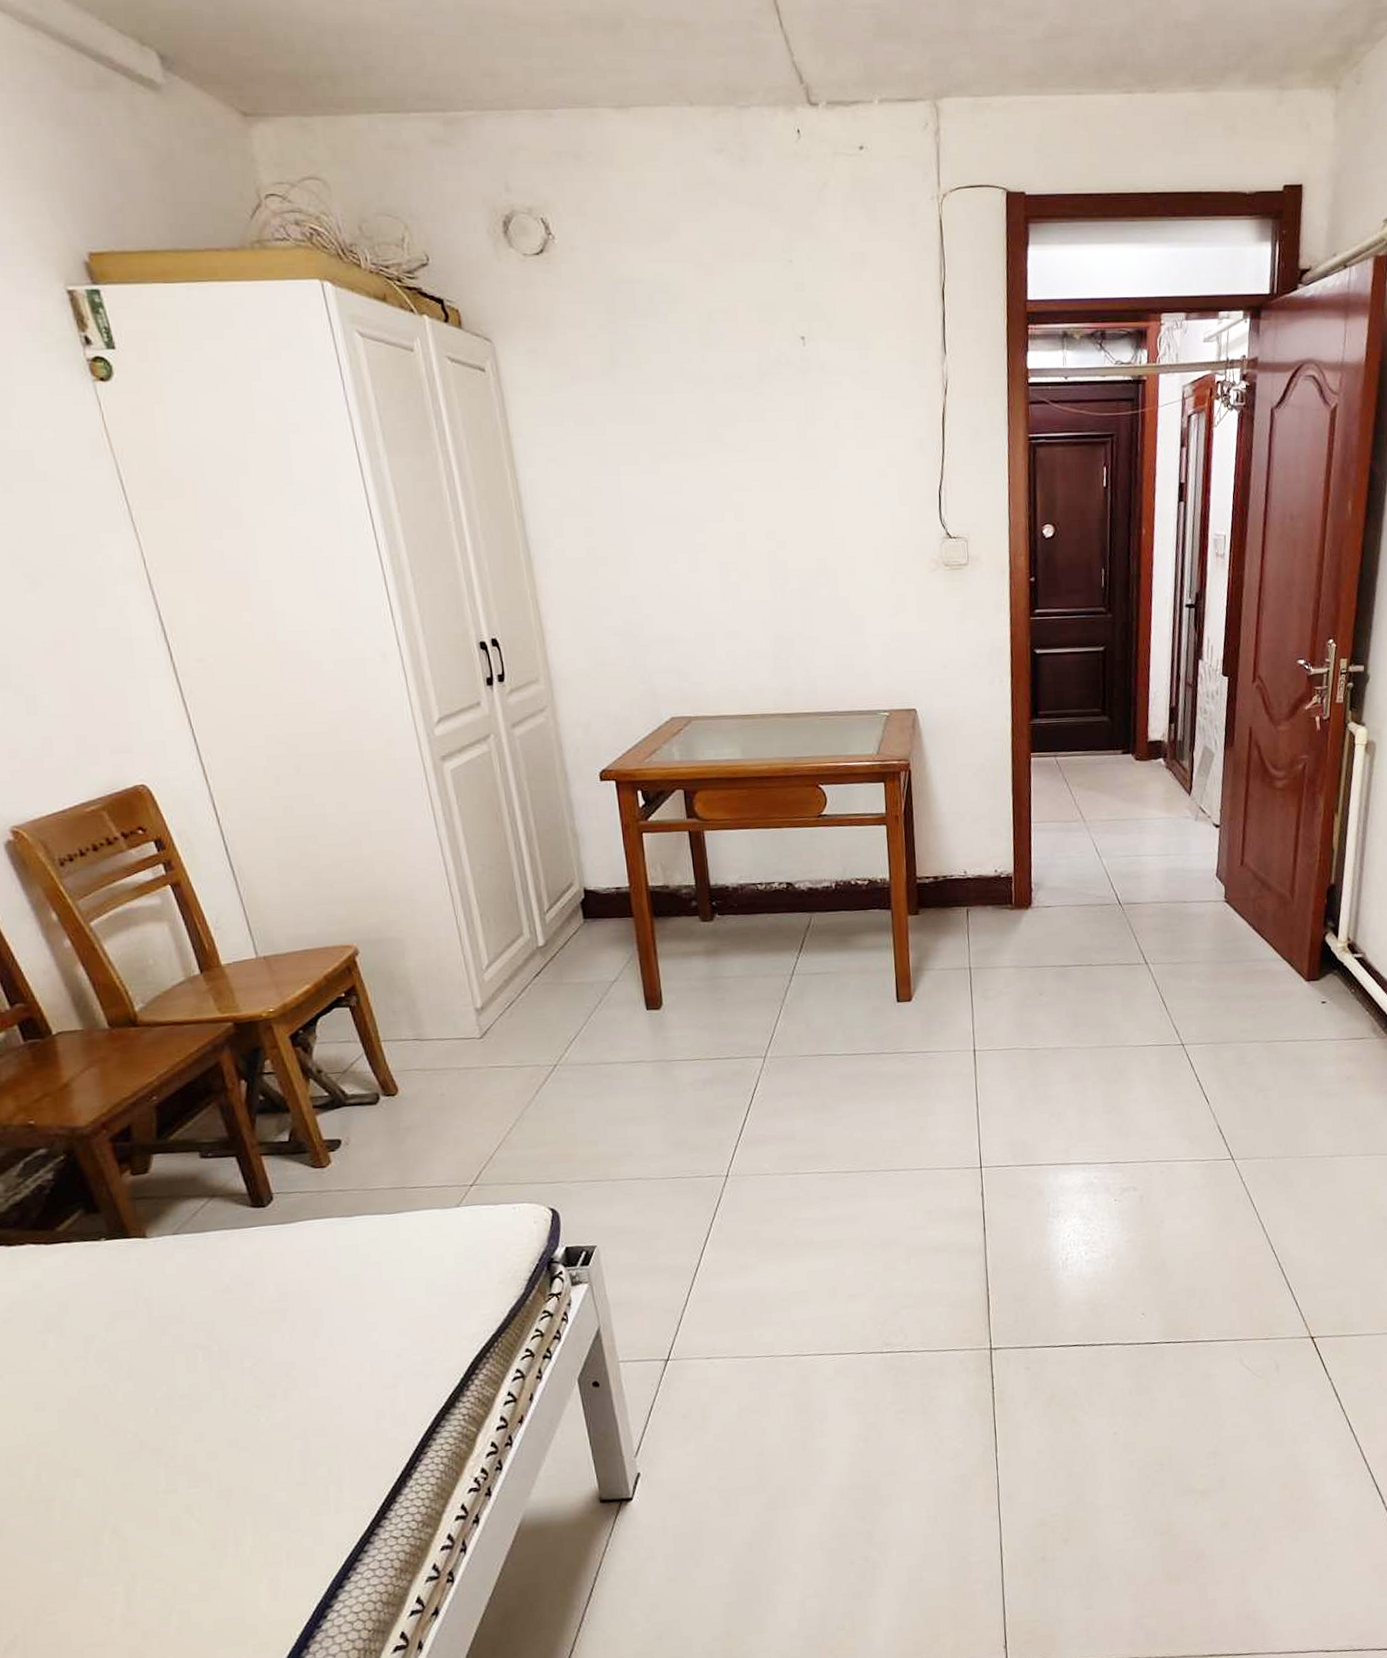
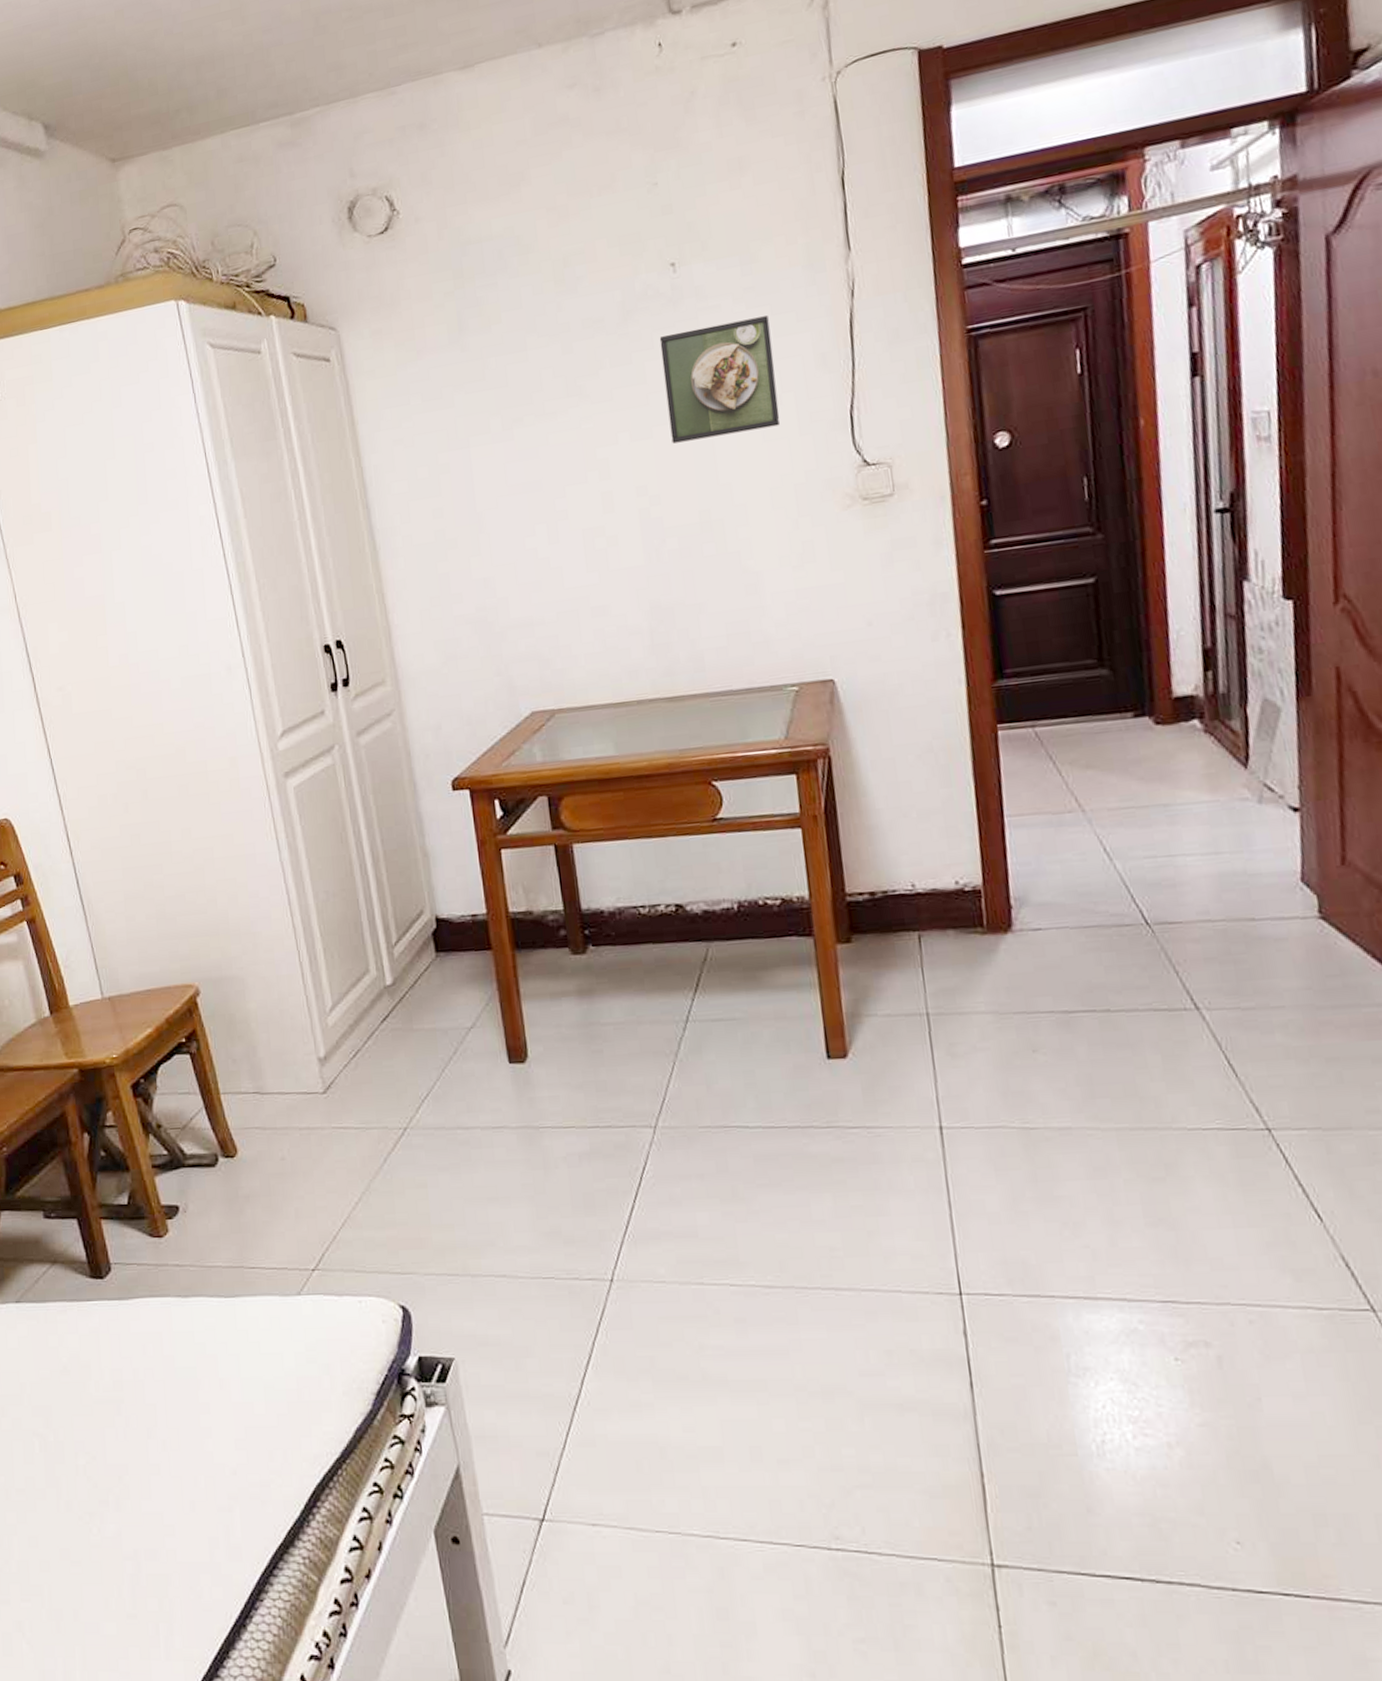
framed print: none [789,398,885,497] -> present [659,315,781,444]

